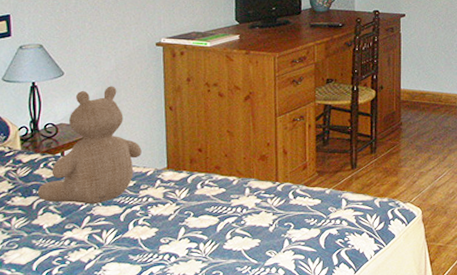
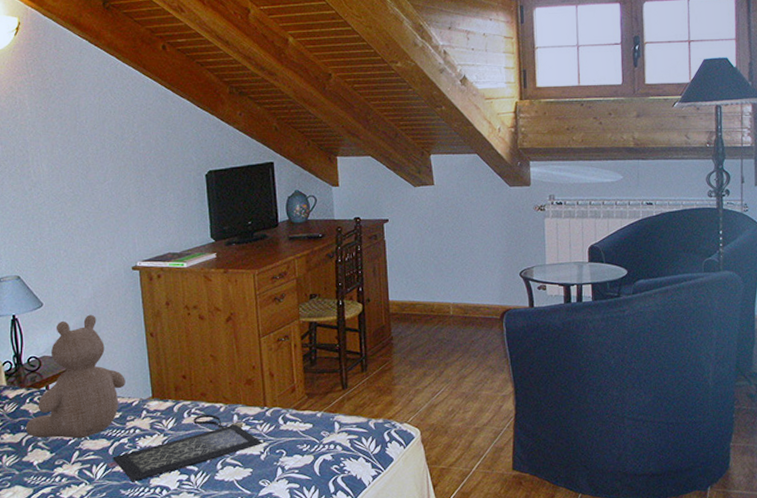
clutch bag: none [117,186,273,247] -> present [107,414,263,481]

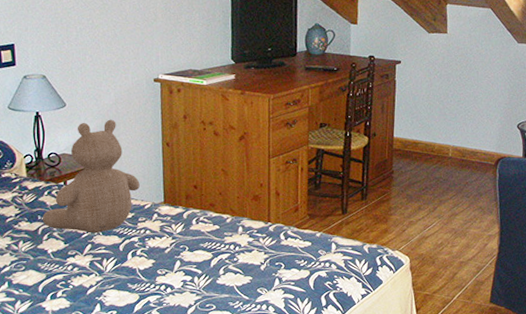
clutch bag: present [107,414,263,481] -> none [117,223,264,277]

